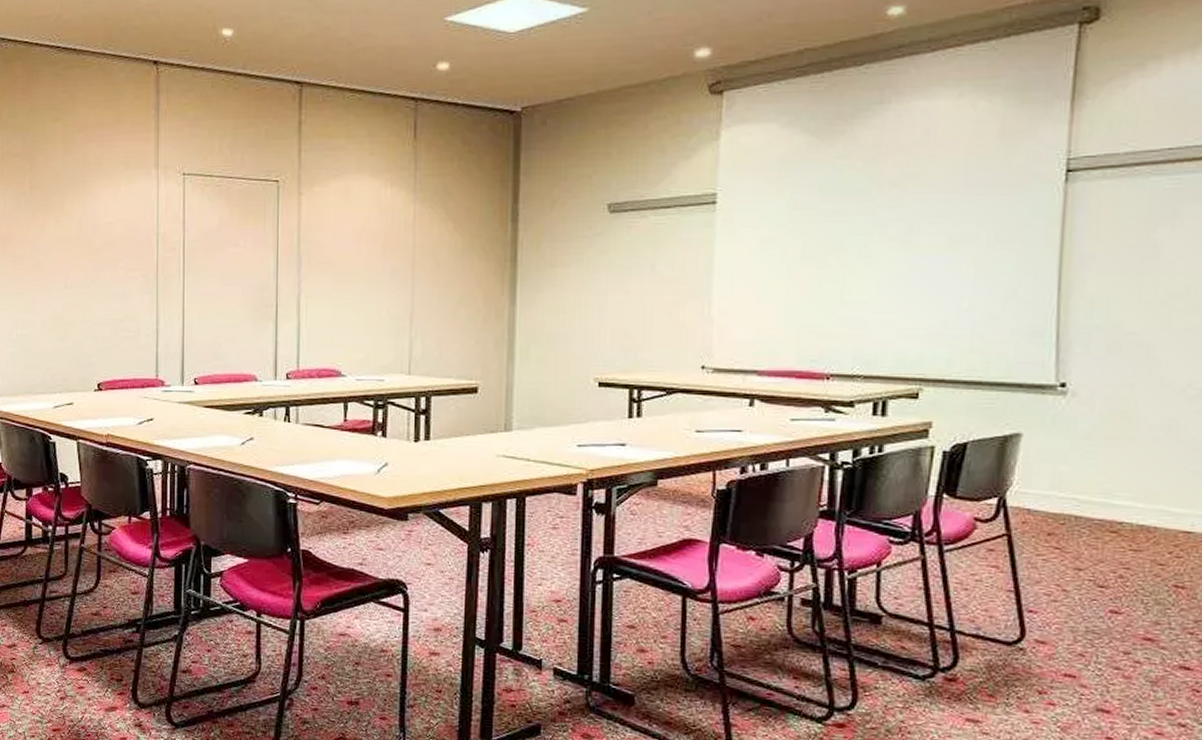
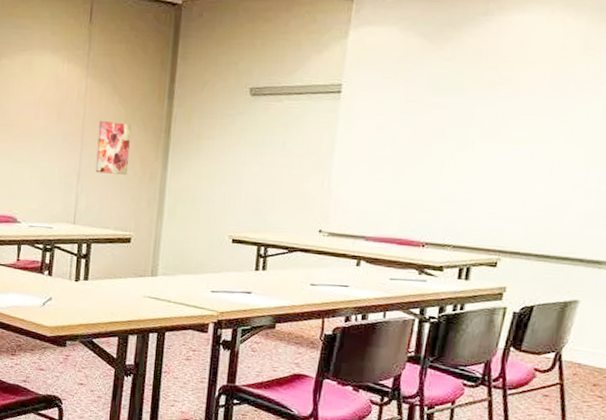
wall art: none [431,251,470,314] -> present [95,120,131,176]

